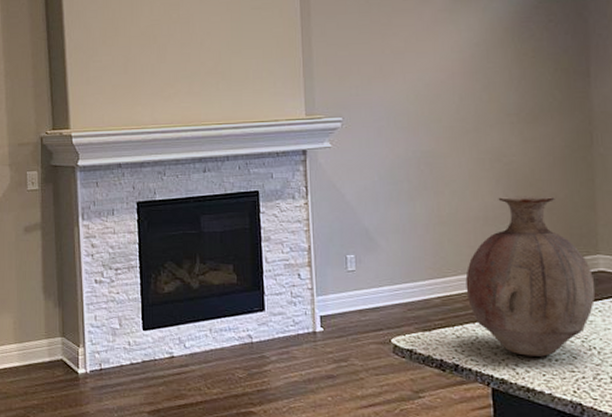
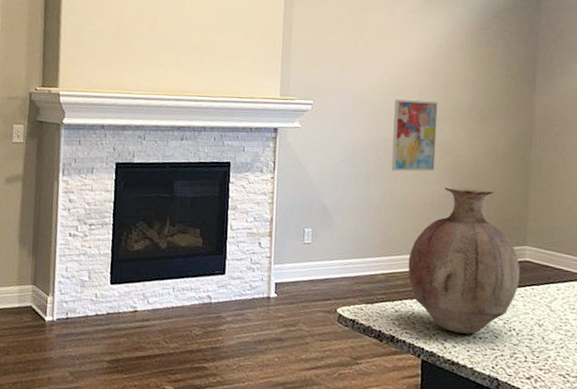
wall art: none [433,106,485,185] -> present [391,99,438,172]

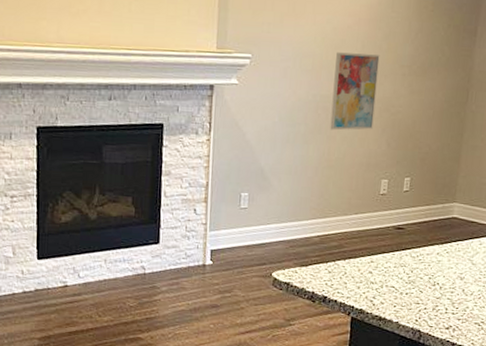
vase: present [408,186,521,334] -> none [342,145,448,291]

